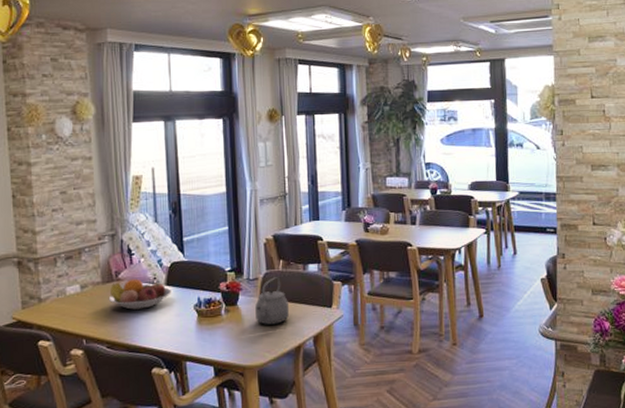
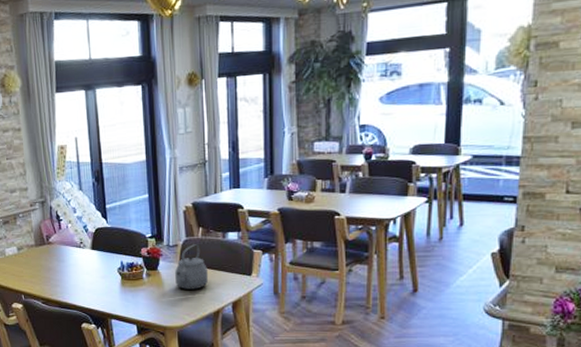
fruit bowl: present [108,278,173,310] -> none [41,242,98,271]

